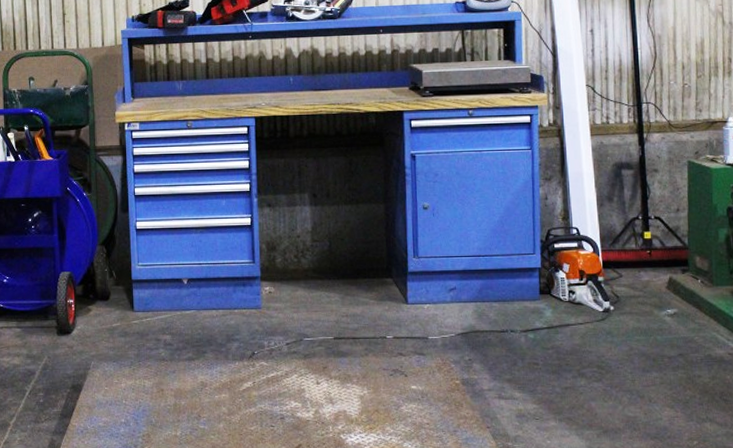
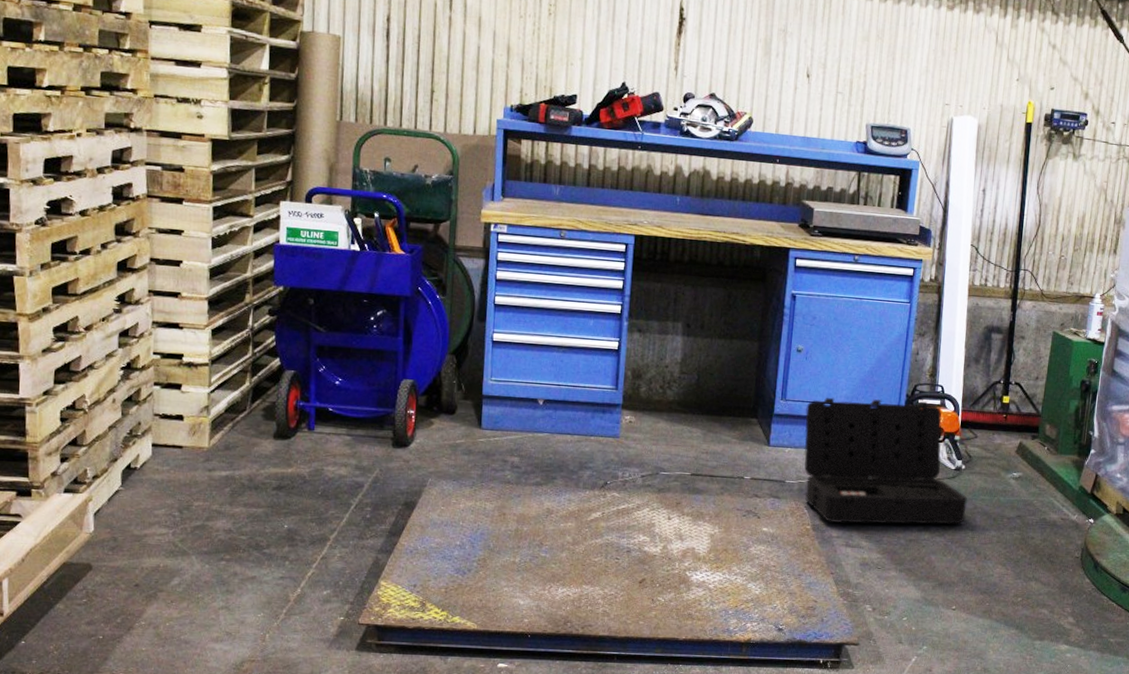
toolbox: none [440,245,622,375] -> present [803,397,968,525]

